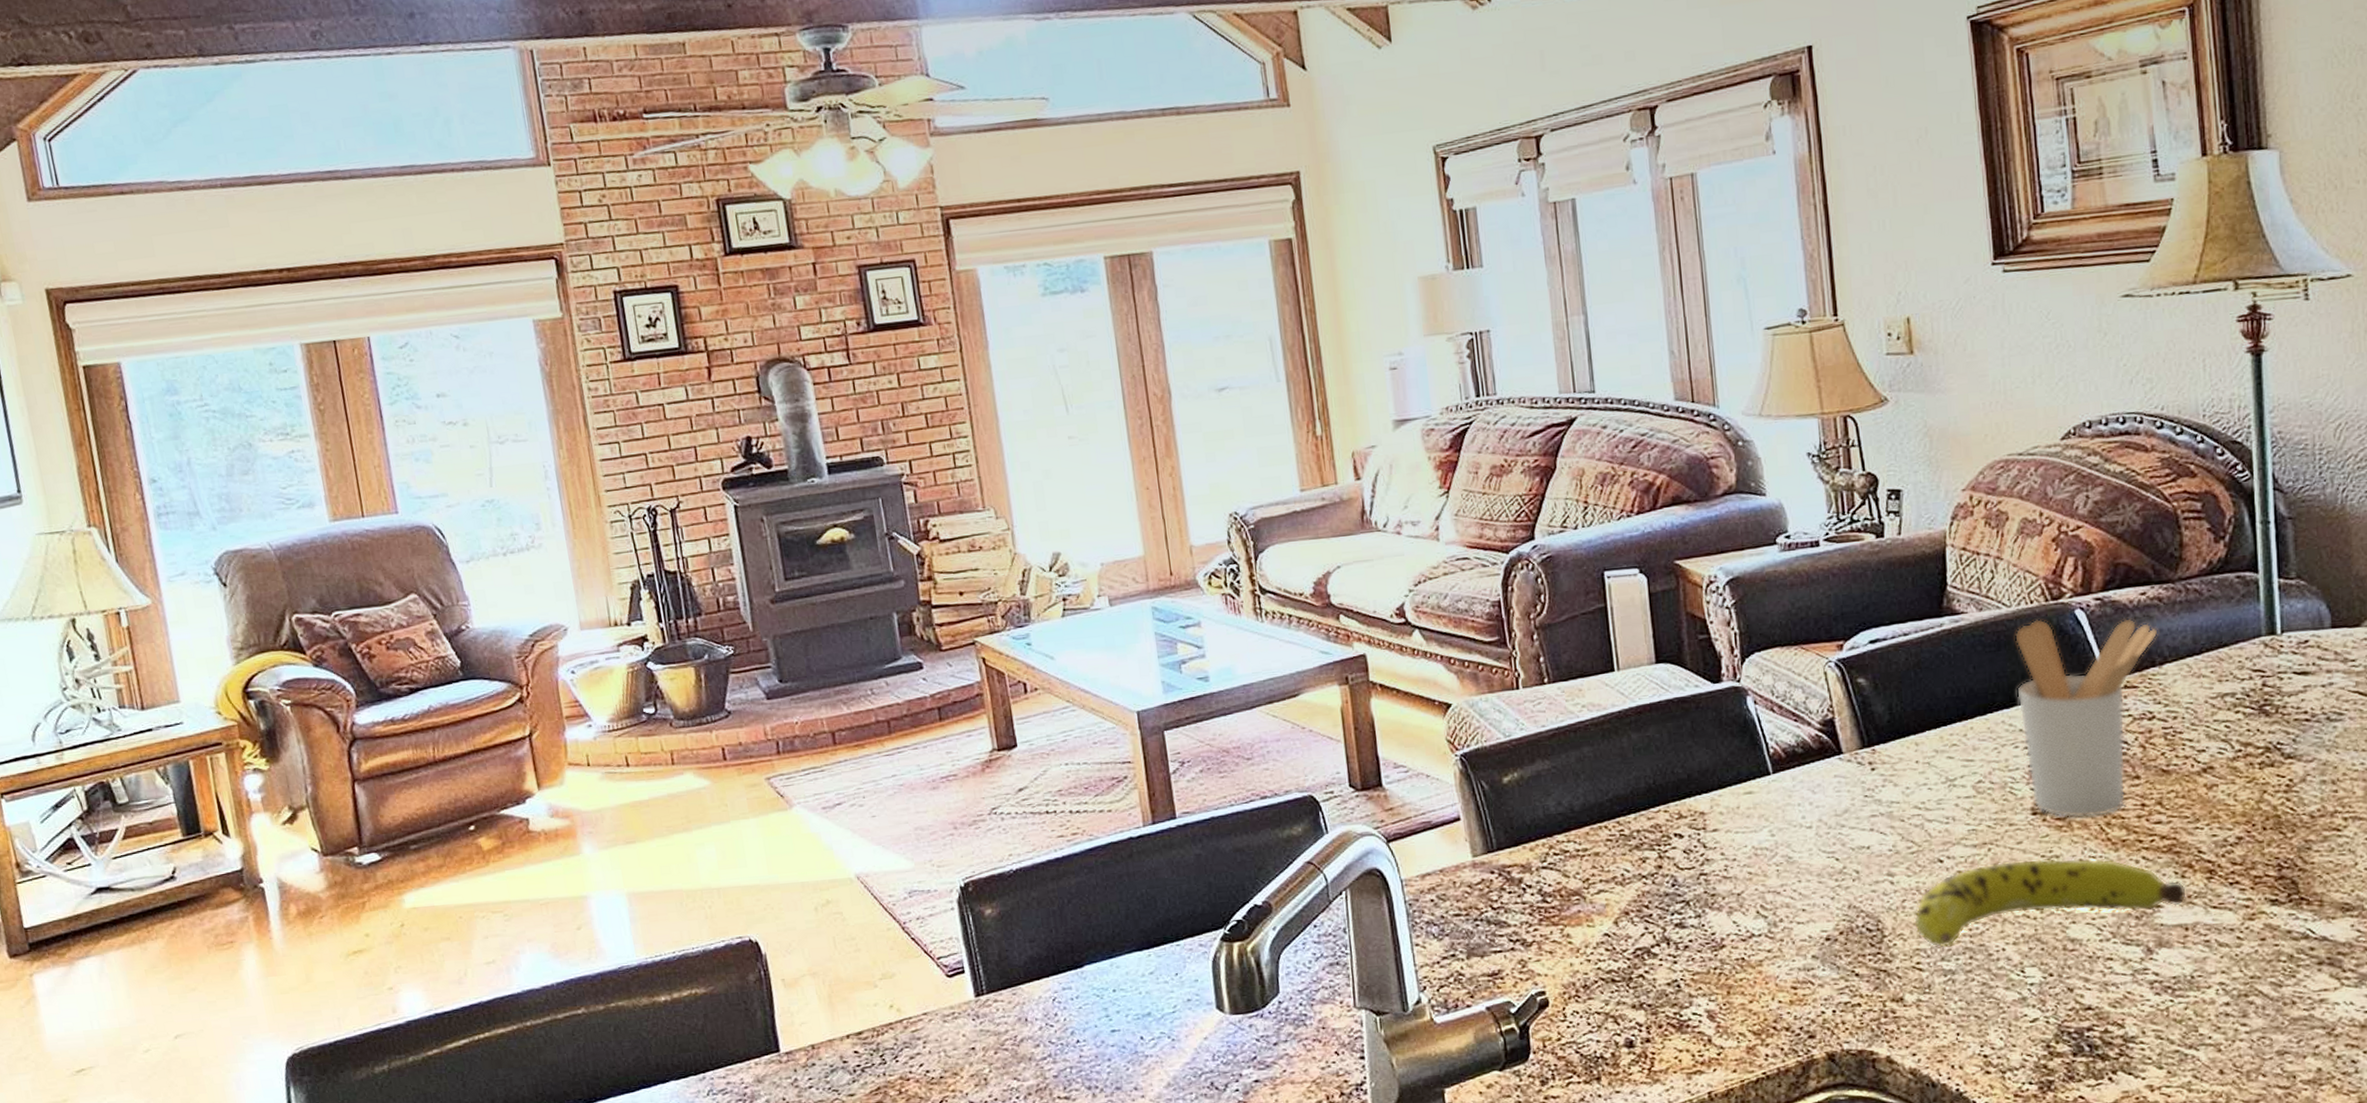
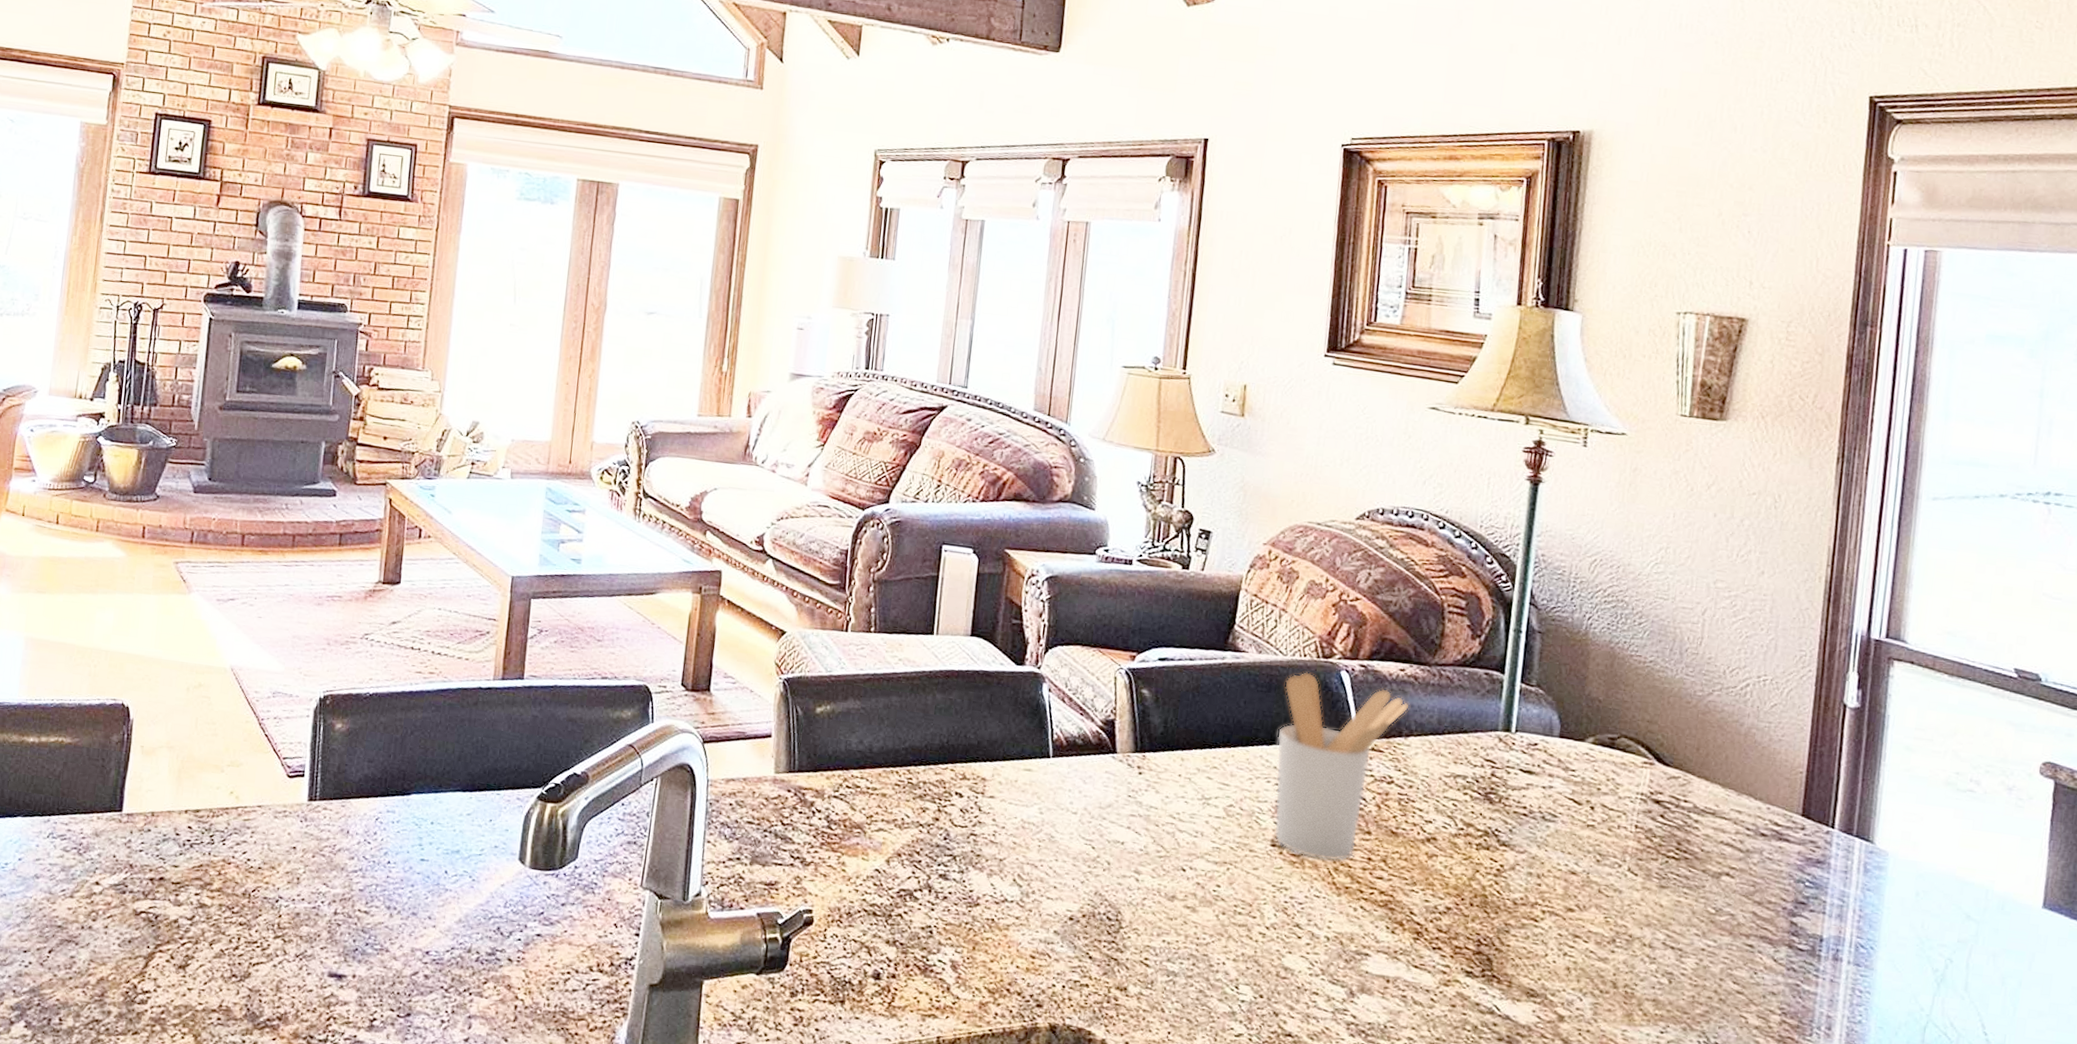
fruit: present [1913,858,2187,948] -> none [1149,881,1395,958]

